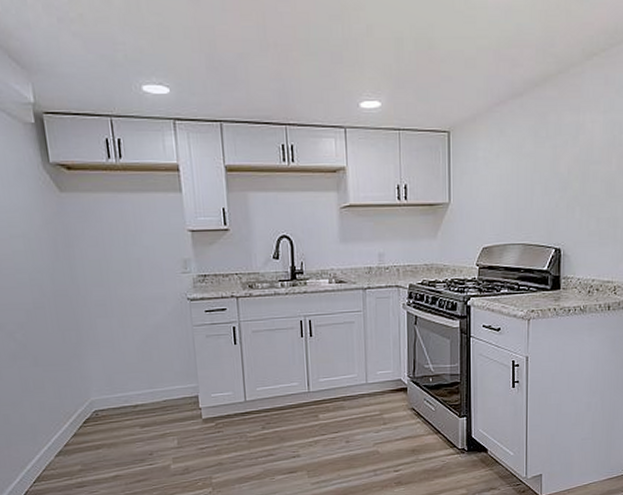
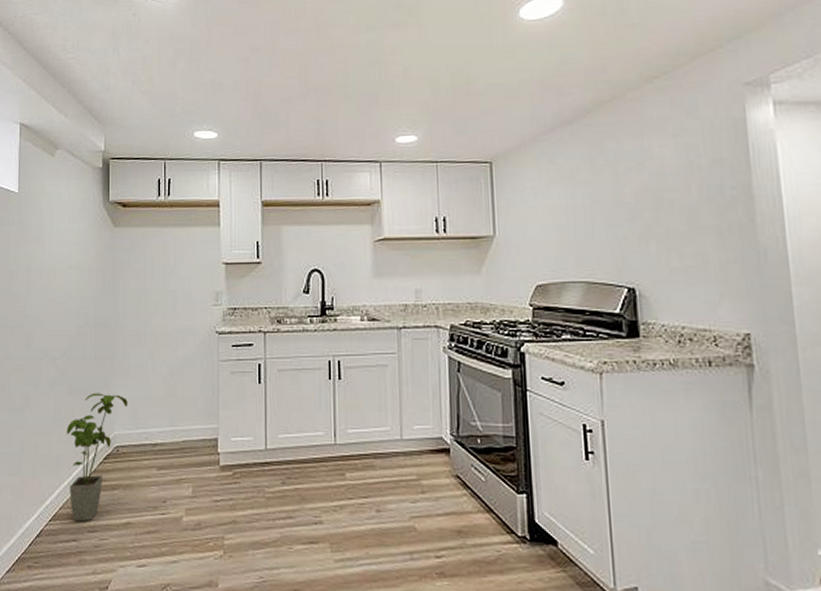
house plant: none [38,363,102,480] -> present [67,393,128,522]

